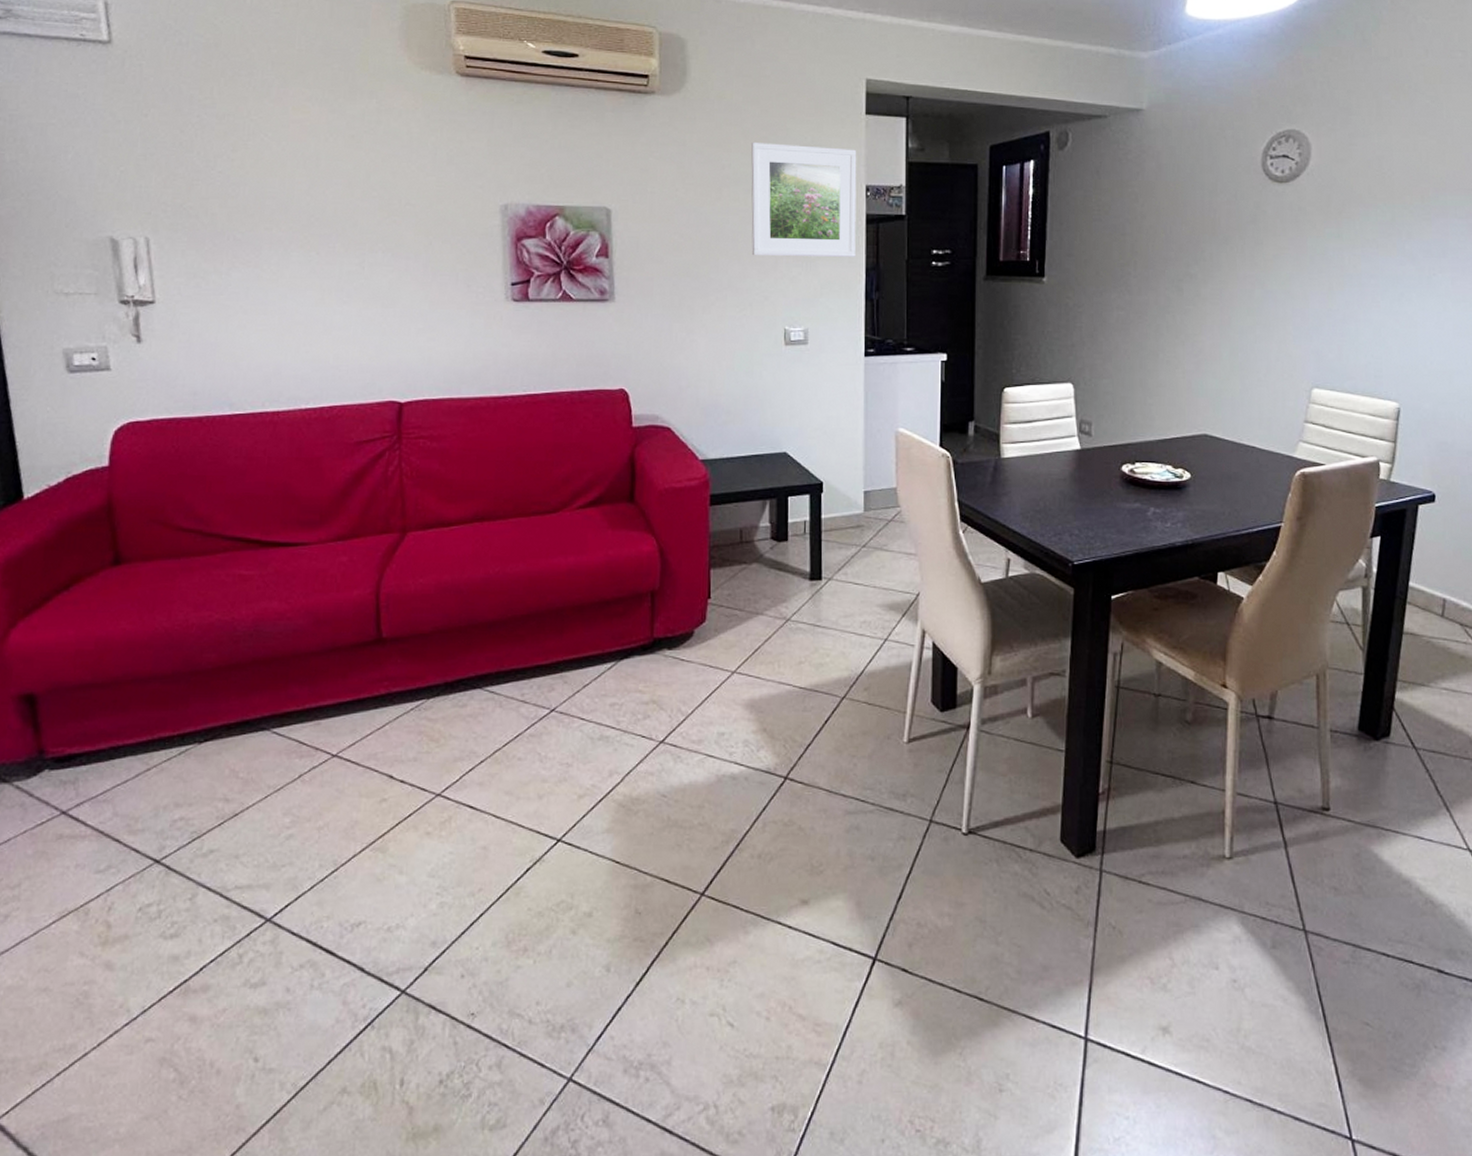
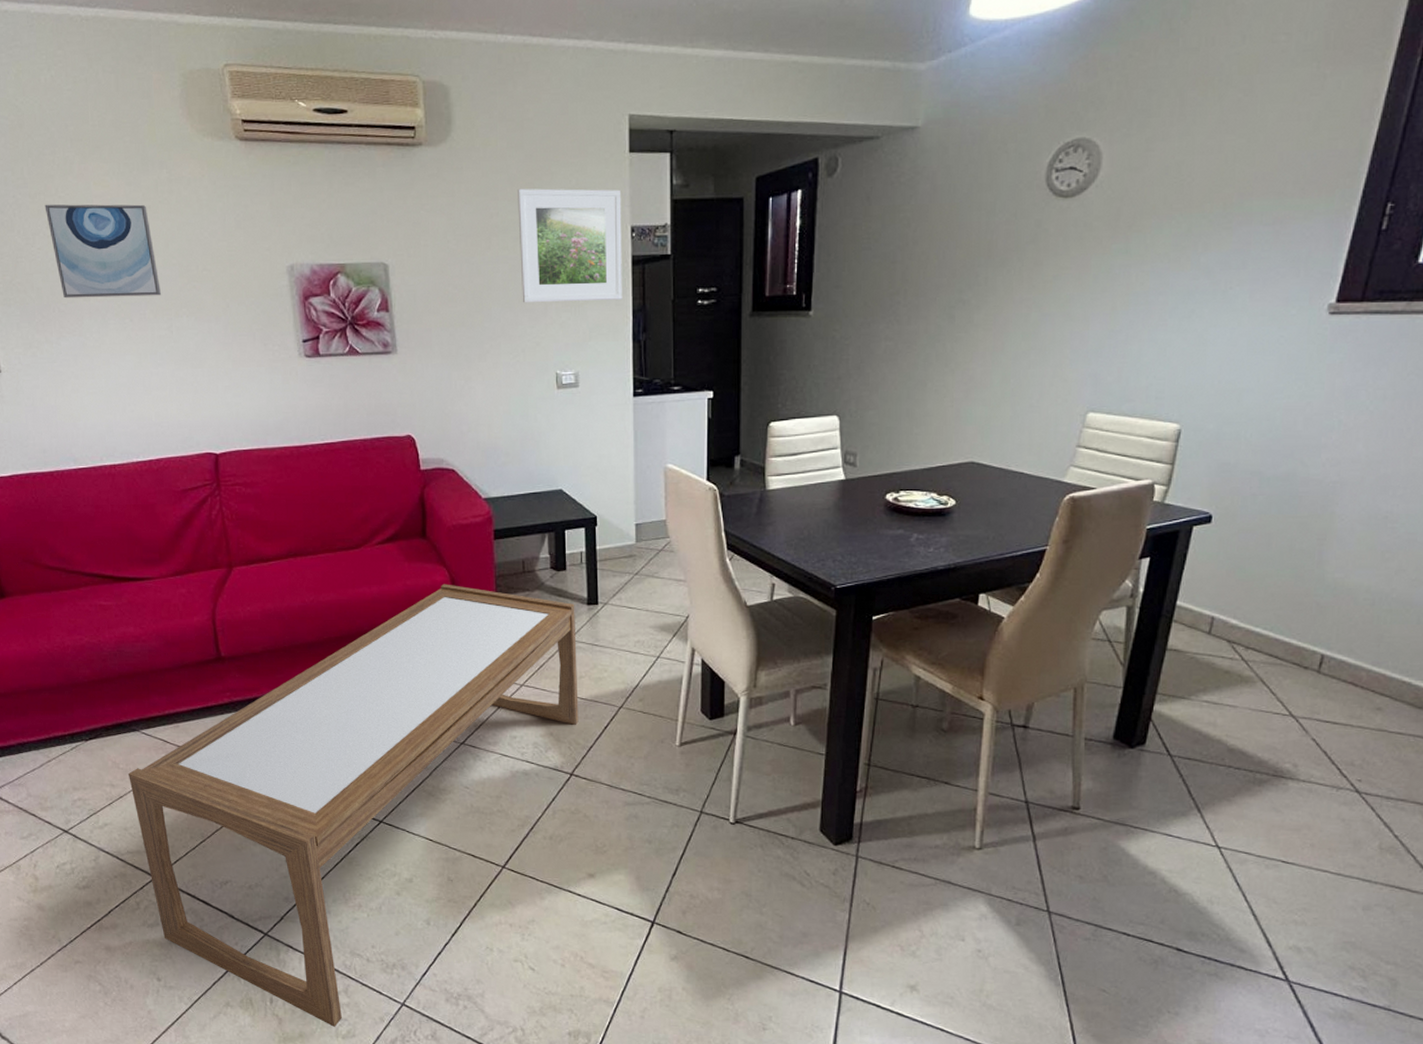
wall art: none [232,126,357,229] -> present [44,204,162,299]
coffee table: none [249,554,797,1115] -> present [129,584,579,1027]

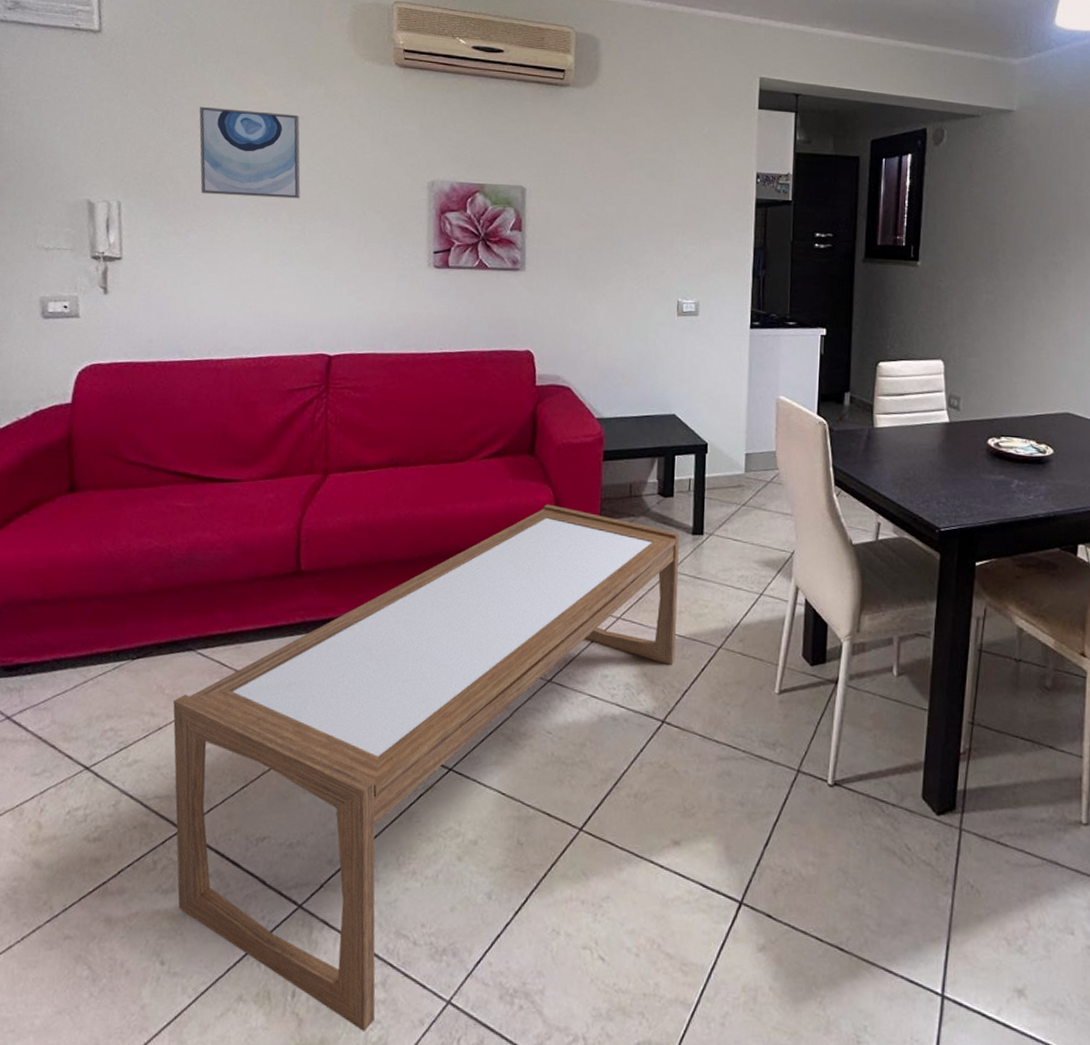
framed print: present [518,188,622,303] -> none [650,131,750,237]

